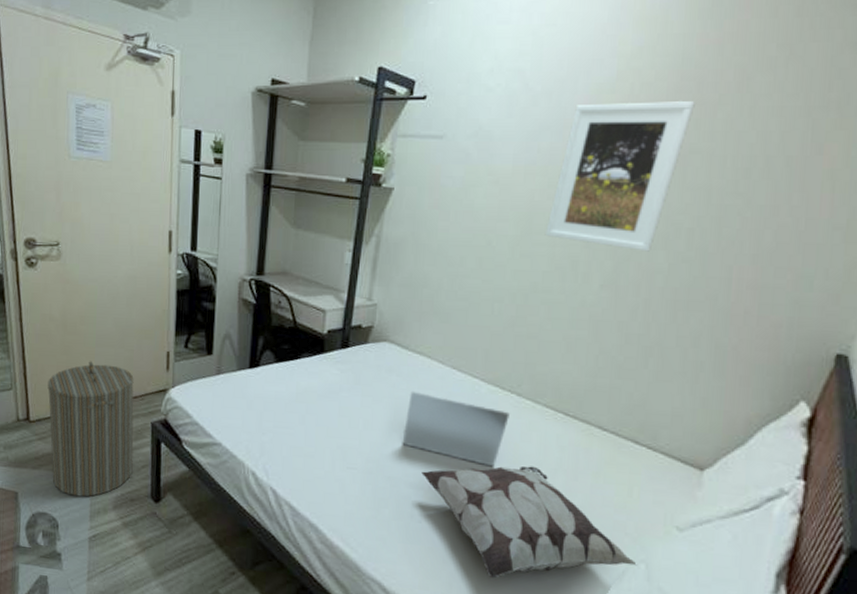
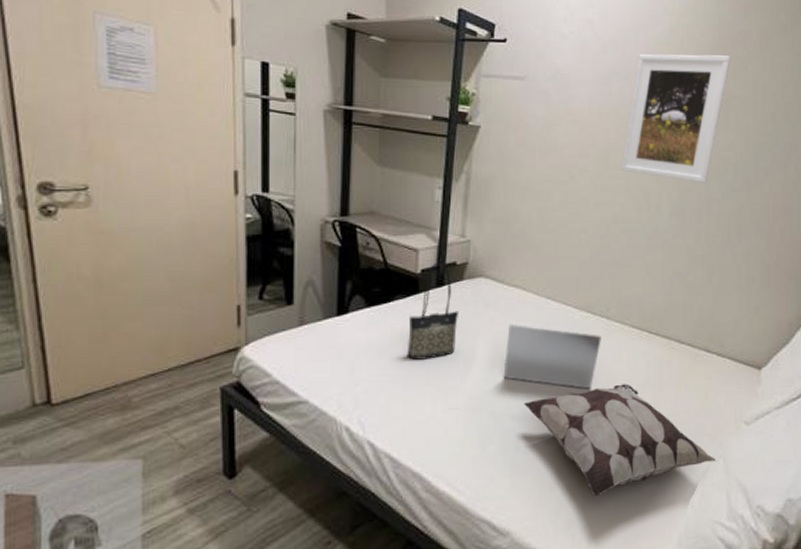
laundry hamper: present [47,361,134,497] -> none [77,324,198,488]
tote bag: none [310,324,362,418] -> present [407,262,460,360]

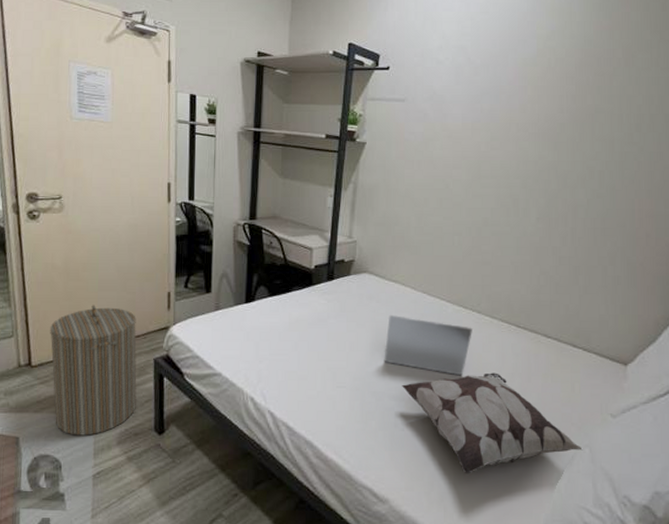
laundry hamper: none [77,324,198,488] -> present [50,305,137,436]
tote bag: present [407,262,460,360] -> none [302,259,347,343]
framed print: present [620,54,731,183] -> none [491,73,596,190]

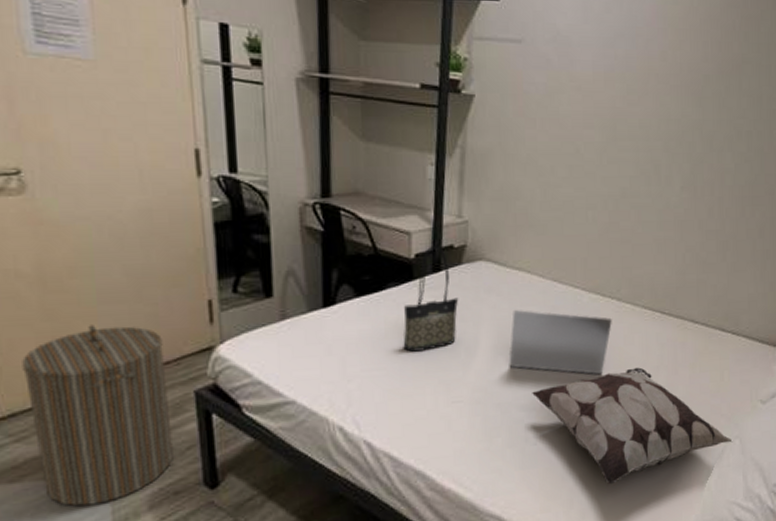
tote bag: none [302,259,347,343] -> present [403,245,459,352]

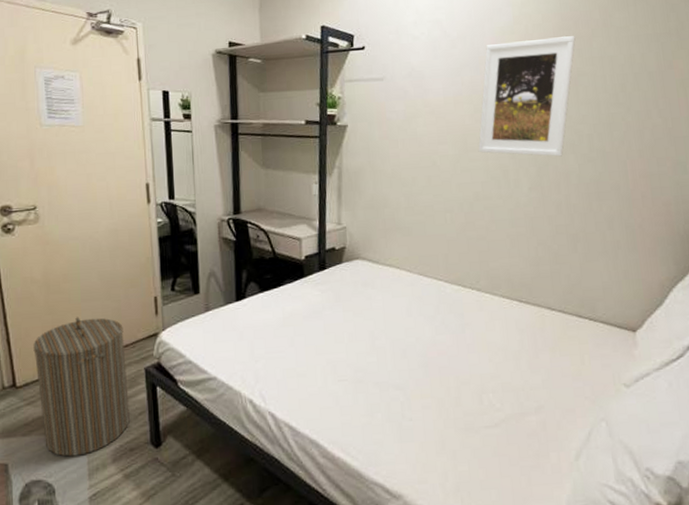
tote bag: present [403,245,459,352] -> none [297,248,341,337]
laptop: present [509,310,612,375] -> none [384,300,474,358]
decorative pillow: present [532,367,733,484] -> none [406,351,599,460]
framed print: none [628,13,743,154] -> present [478,36,576,157]

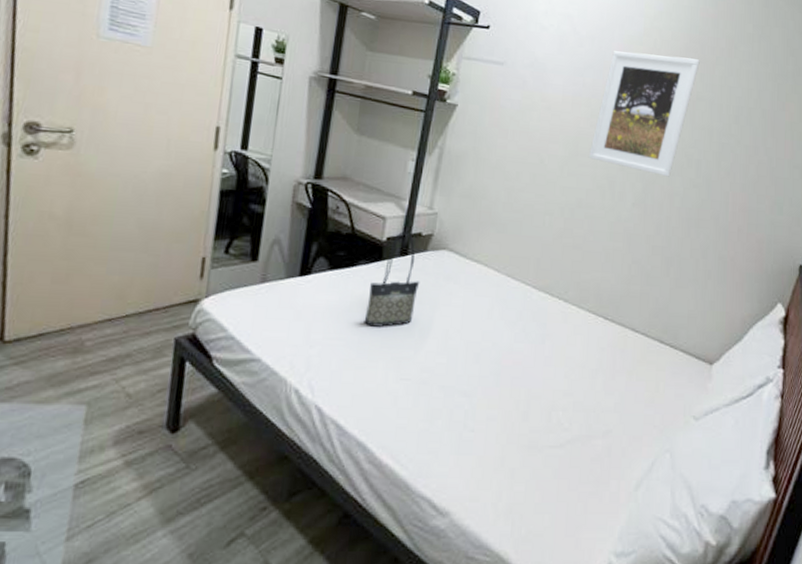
laundry hamper: present [33,317,130,457] -> none [29,267,157,433]
tote bag: none [297,248,341,337] -> present [364,231,420,327]

